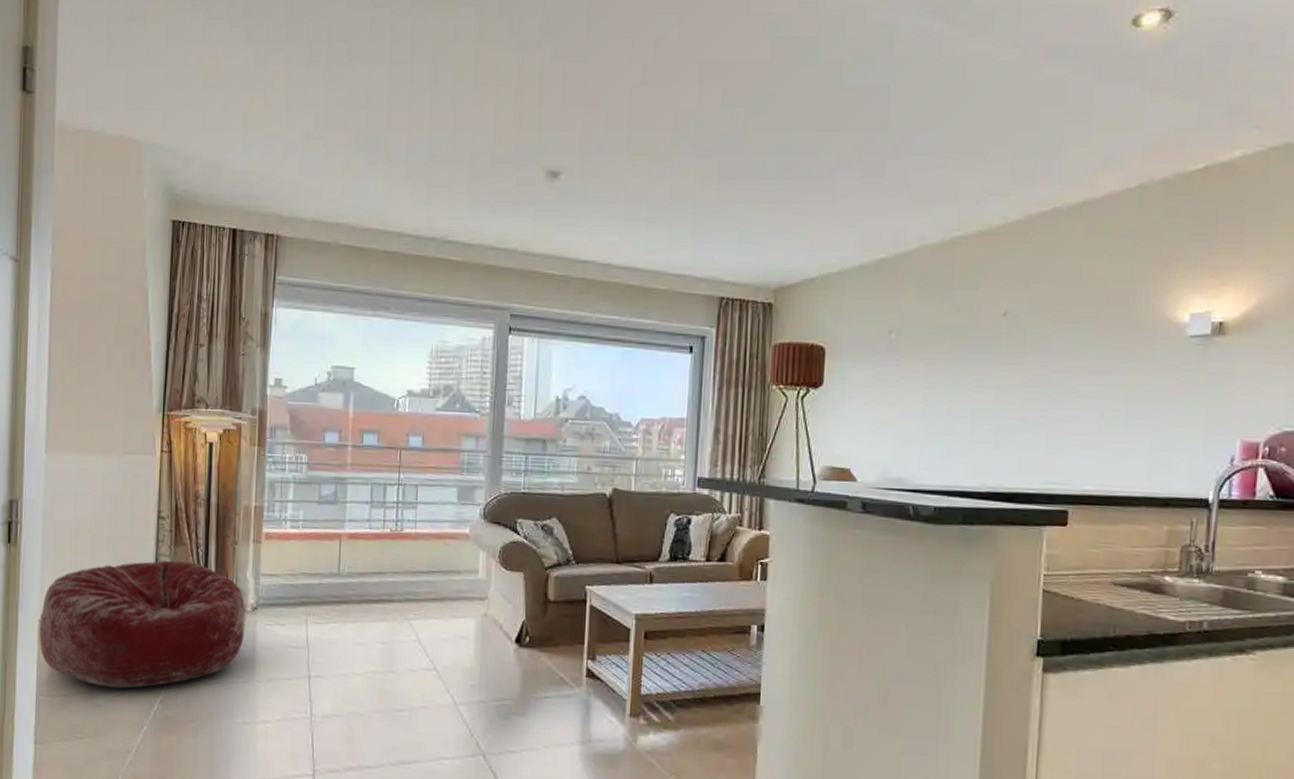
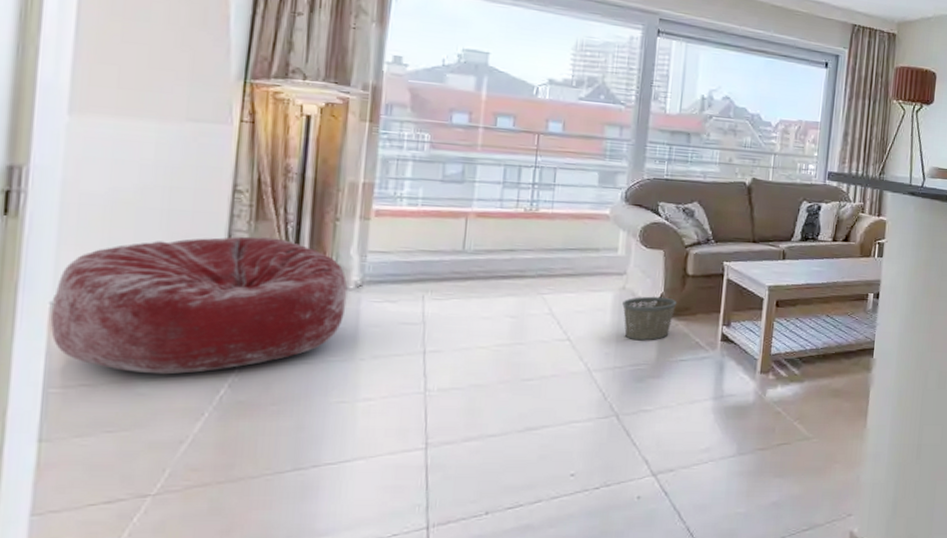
basket: none [485,624,539,674] -> present [622,296,677,341]

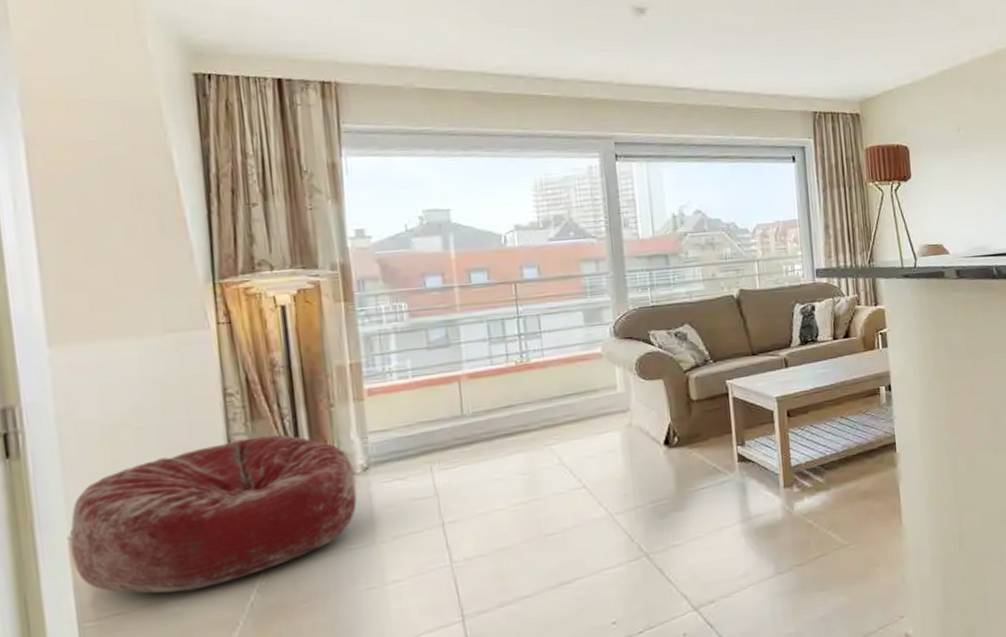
basket: present [622,296,677,341] -> none [631,426,687,476]

